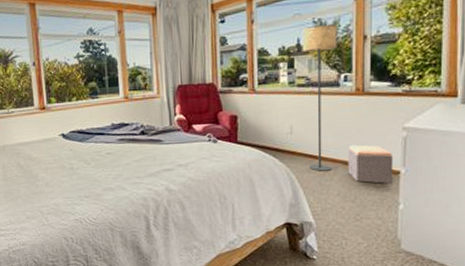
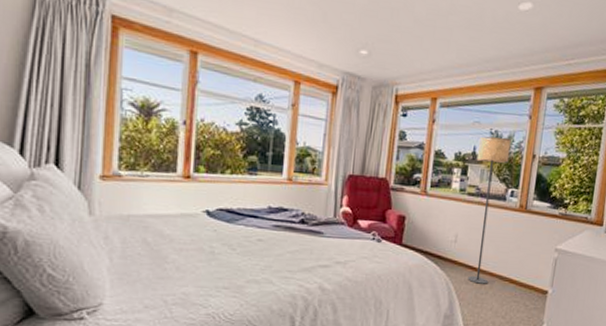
footstool: present [348,144,394,185] -> none [502,260,544,303]

